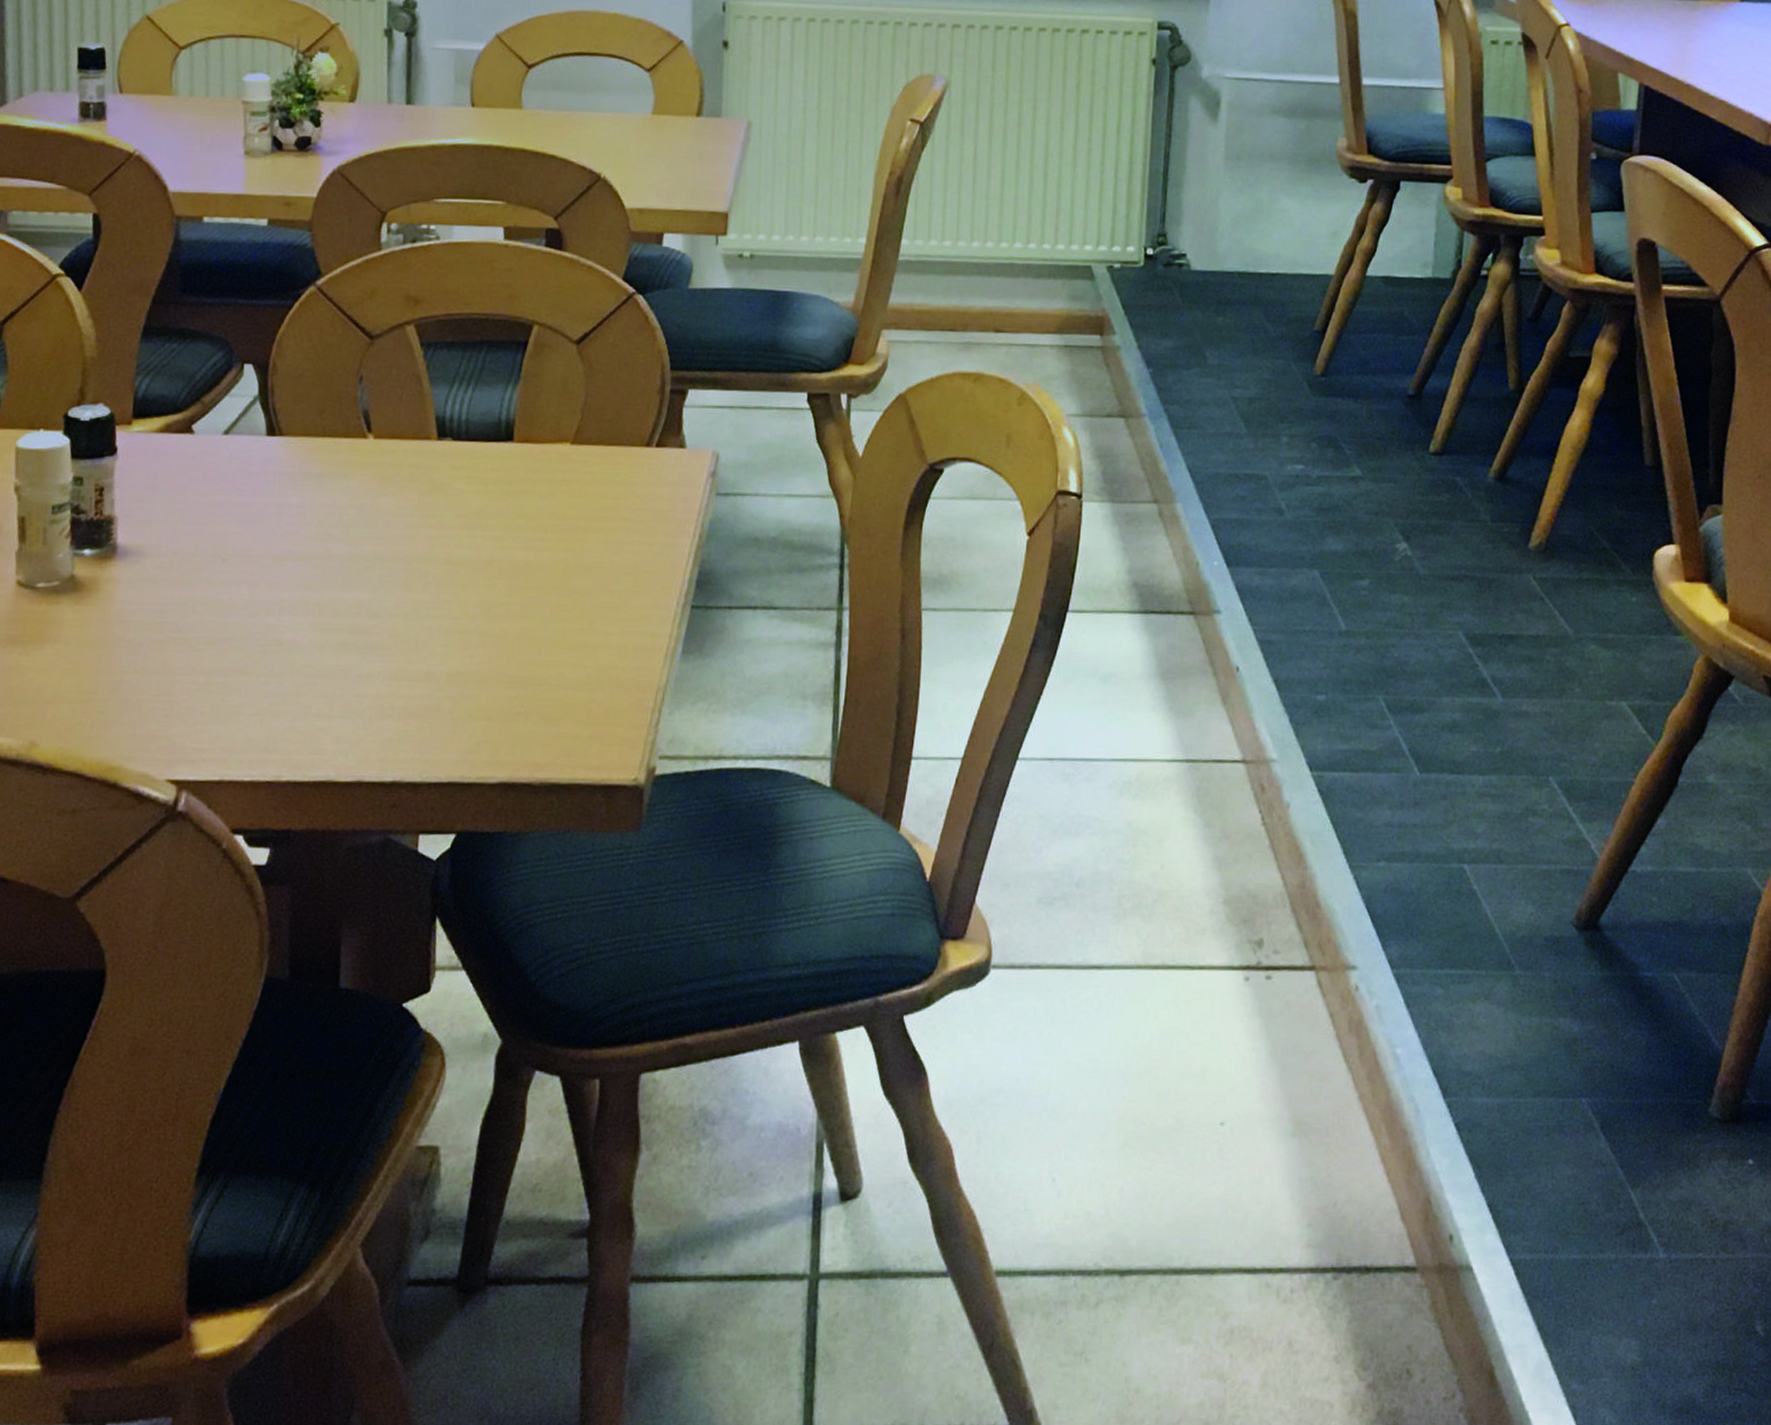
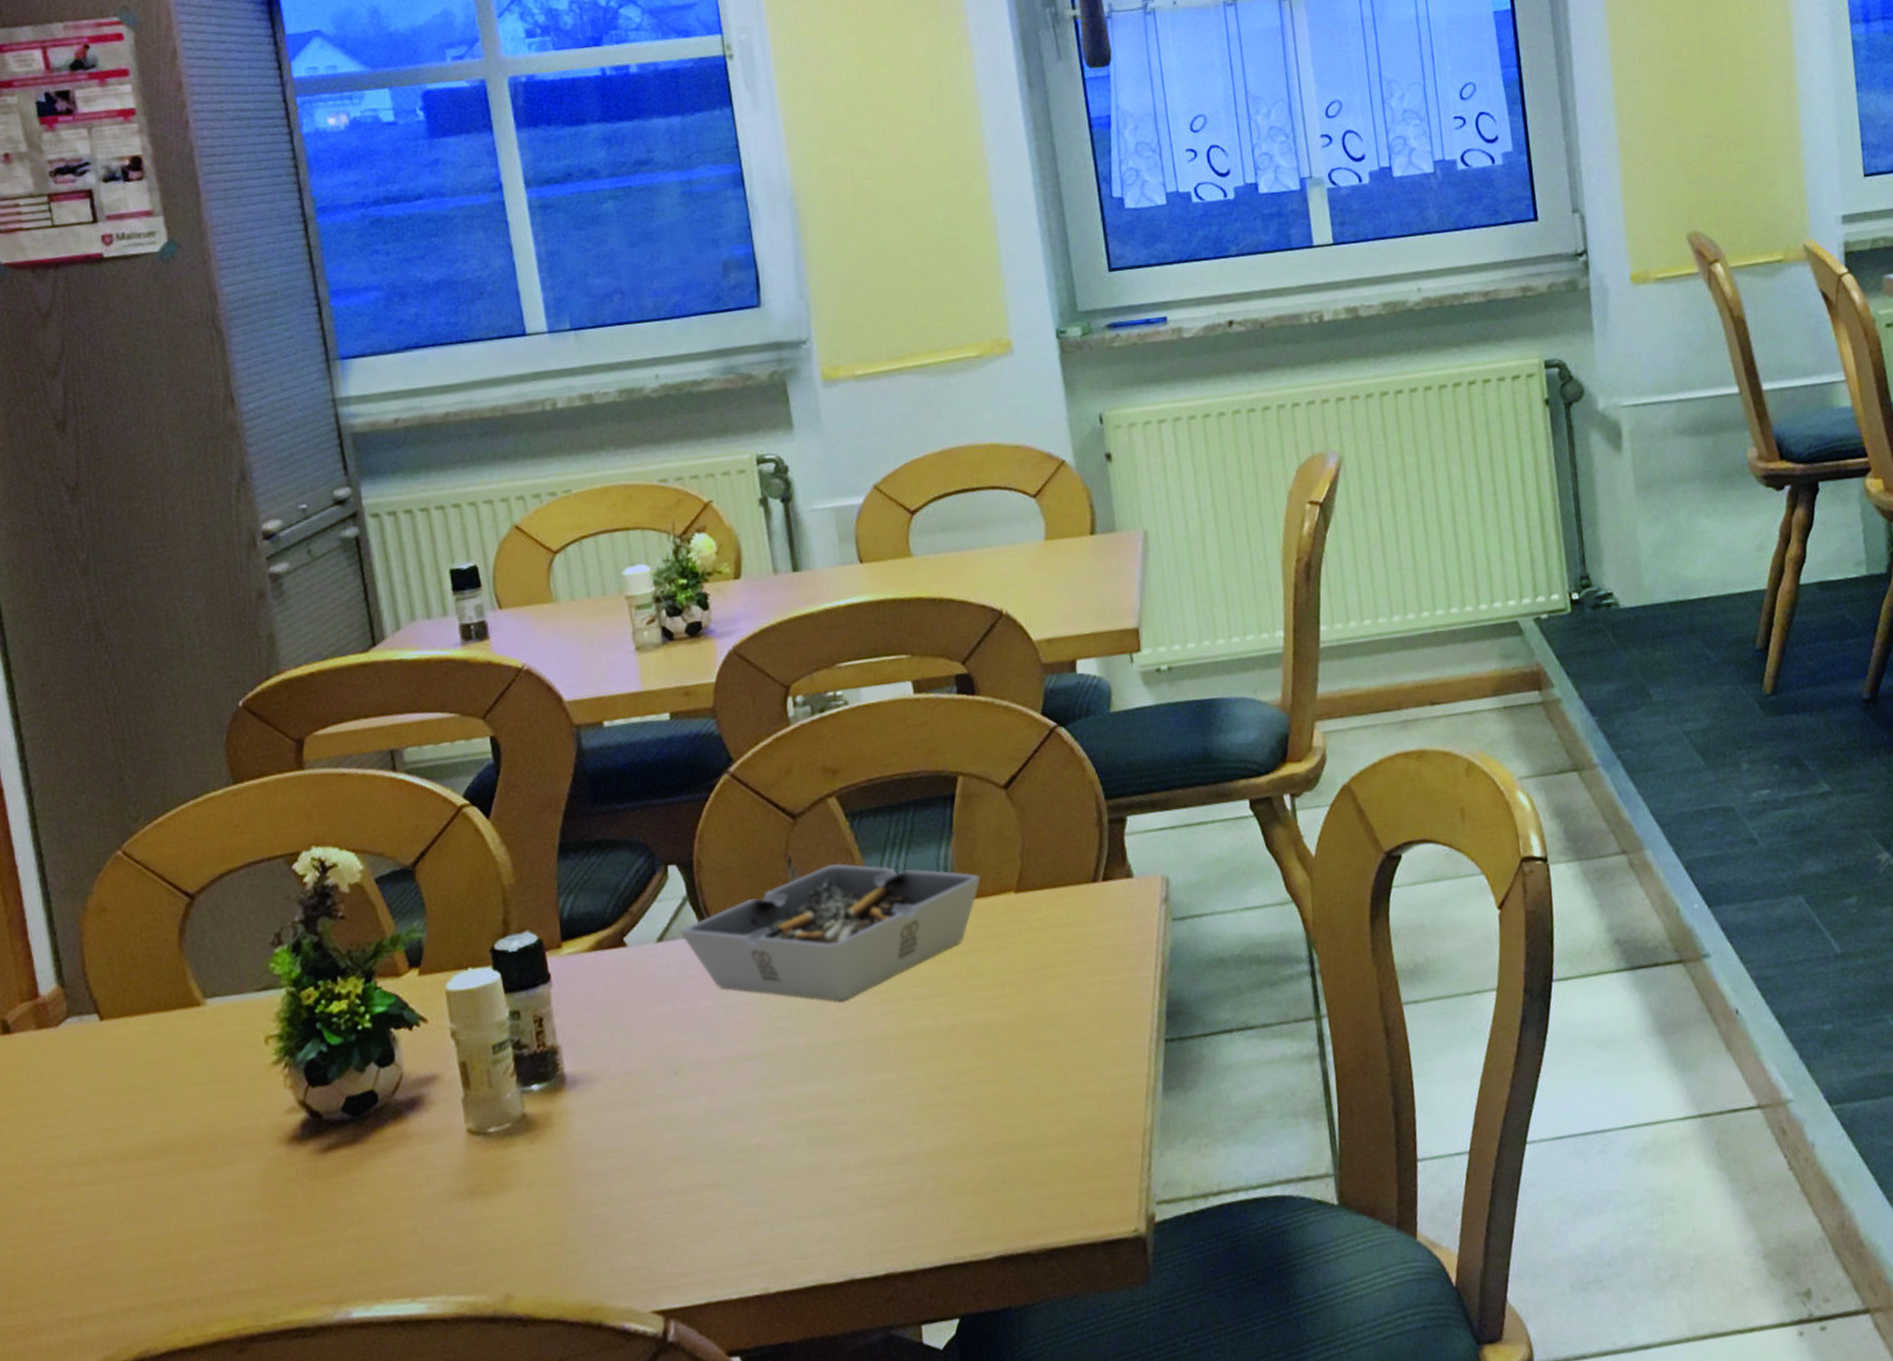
ashtray: none [246,388,540,519] -> present [680,862,981,1001]

